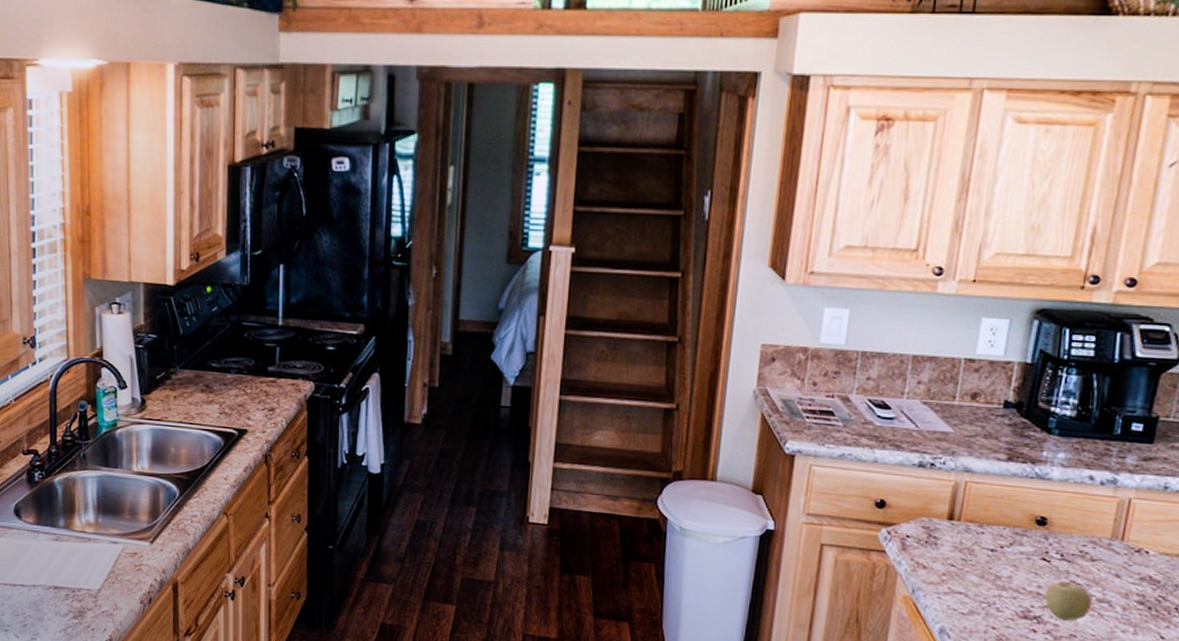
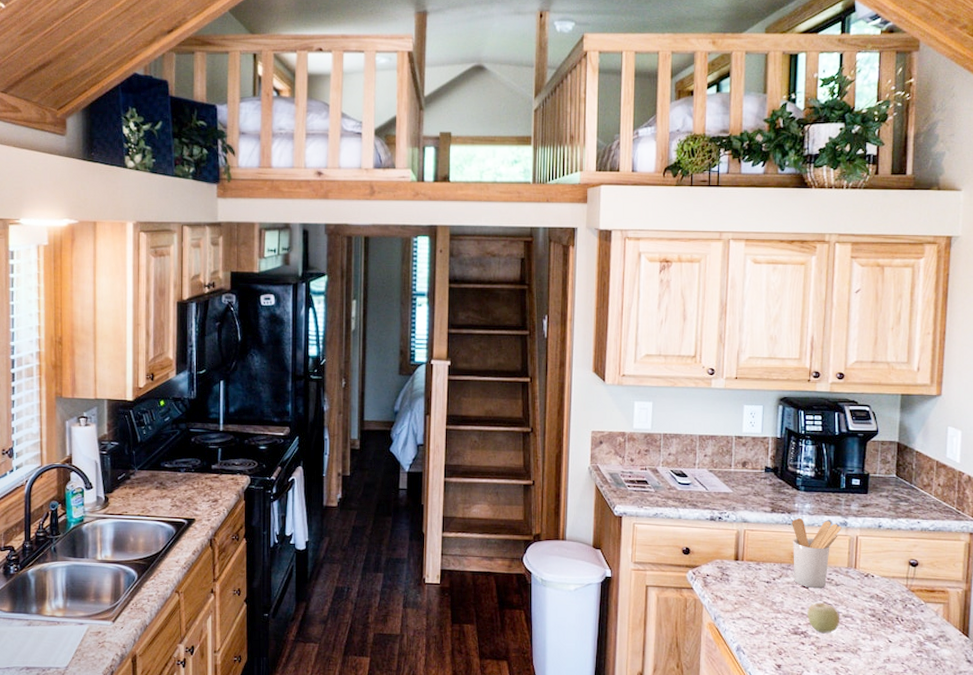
utensil holder: none [1030,470,1109,563] -> present [792,518,842,588]

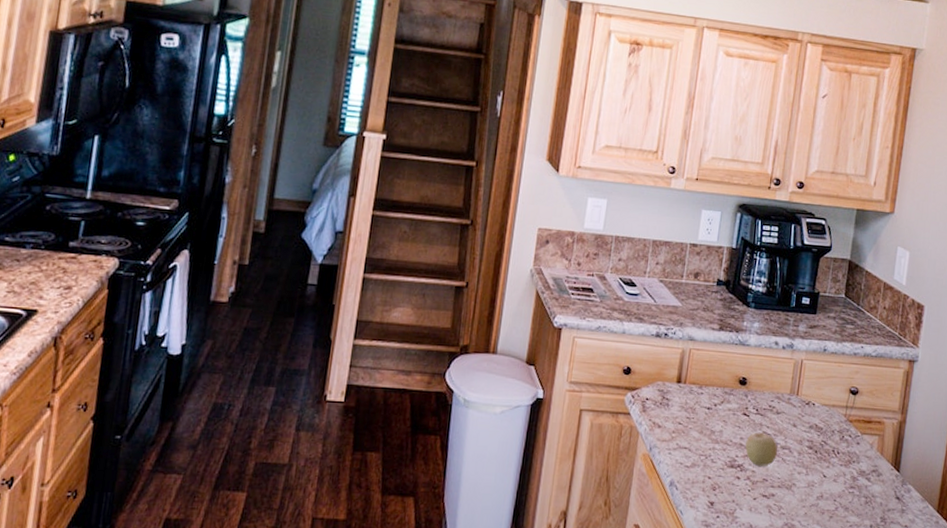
utensil holder: present [792,518,842,588] -> none [735,338,788,416]

